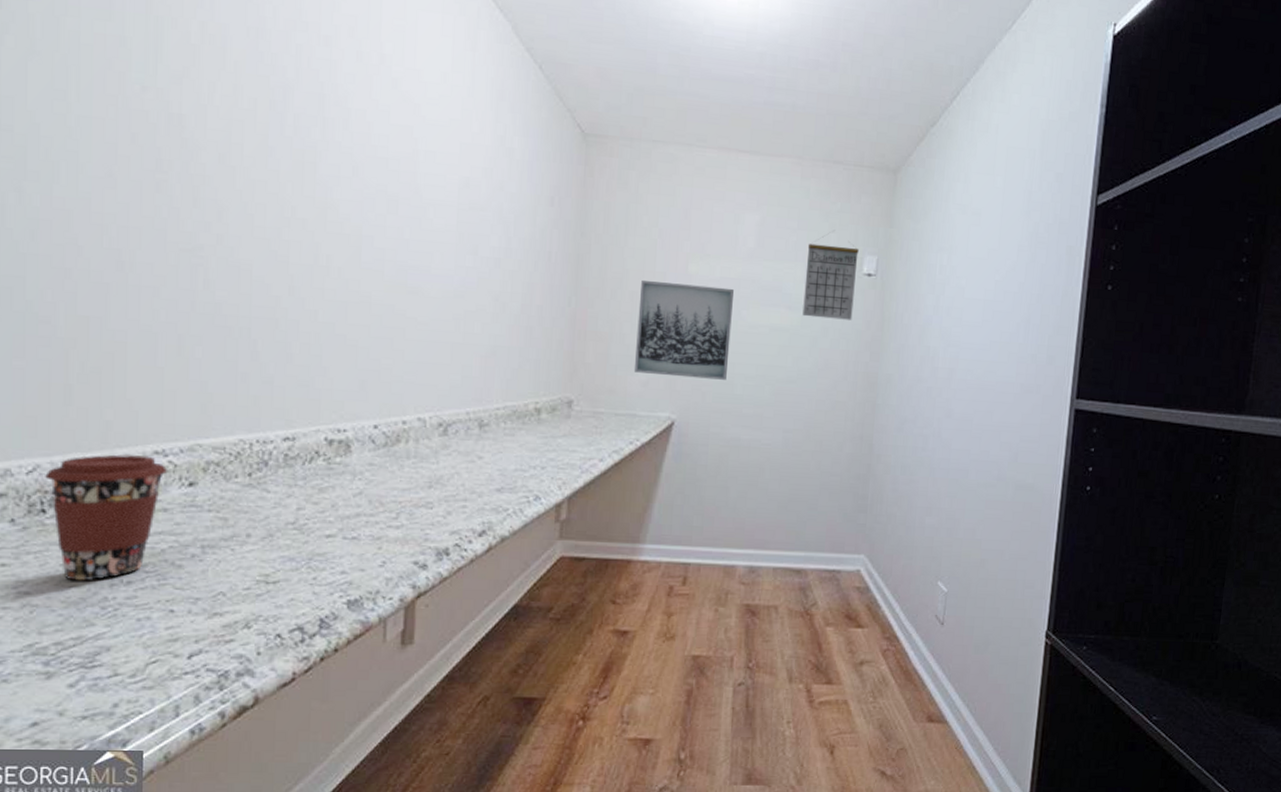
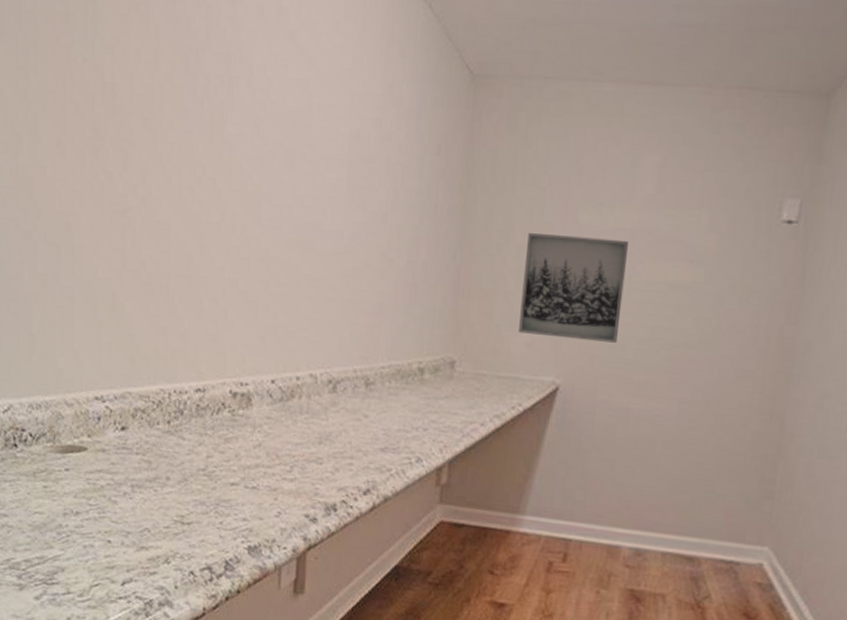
coffee cup: present [45,454,168,581] -> none [16,398,106,509]
calendar: present [802,236,859,320] -> none [706,178,778,276]

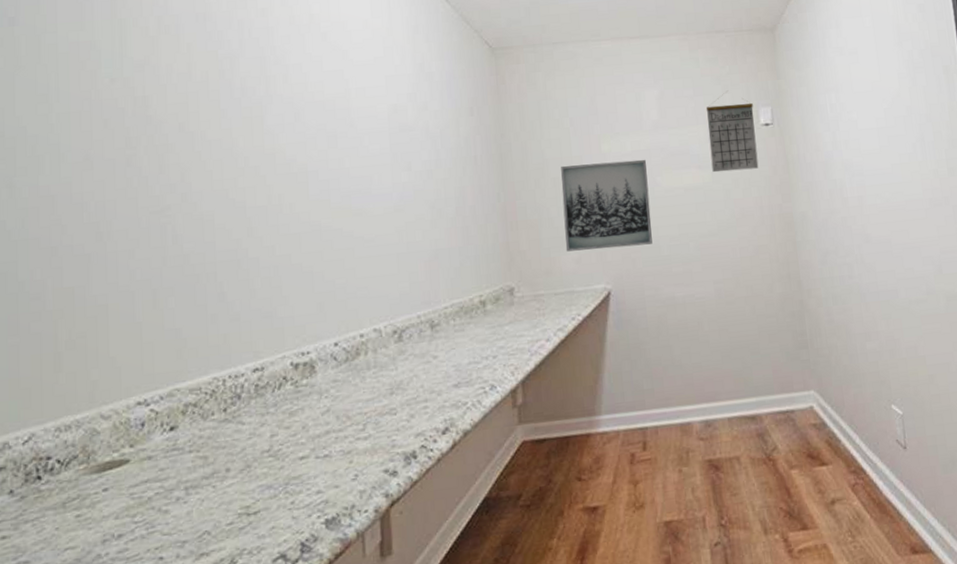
calendar: none [706,178,778,276] -> present [706,98,759,173]

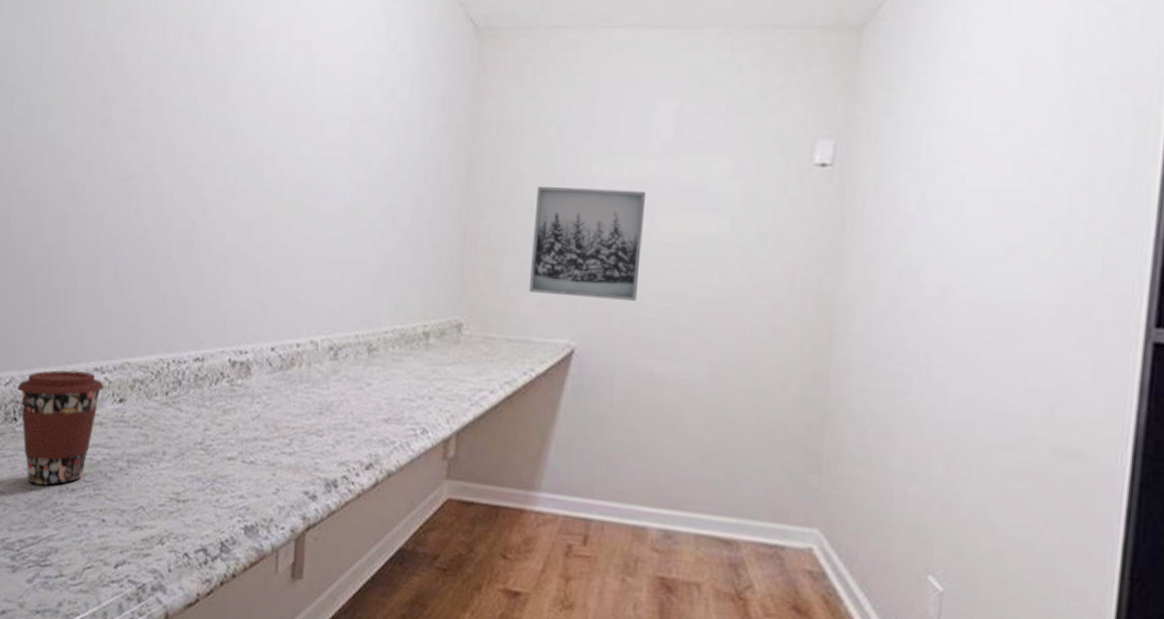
coffee cup: none [39,408,151,543] -> present [17,370,105,486]
calendar: present [706,98,759,173] -> none [733,120,808,224]

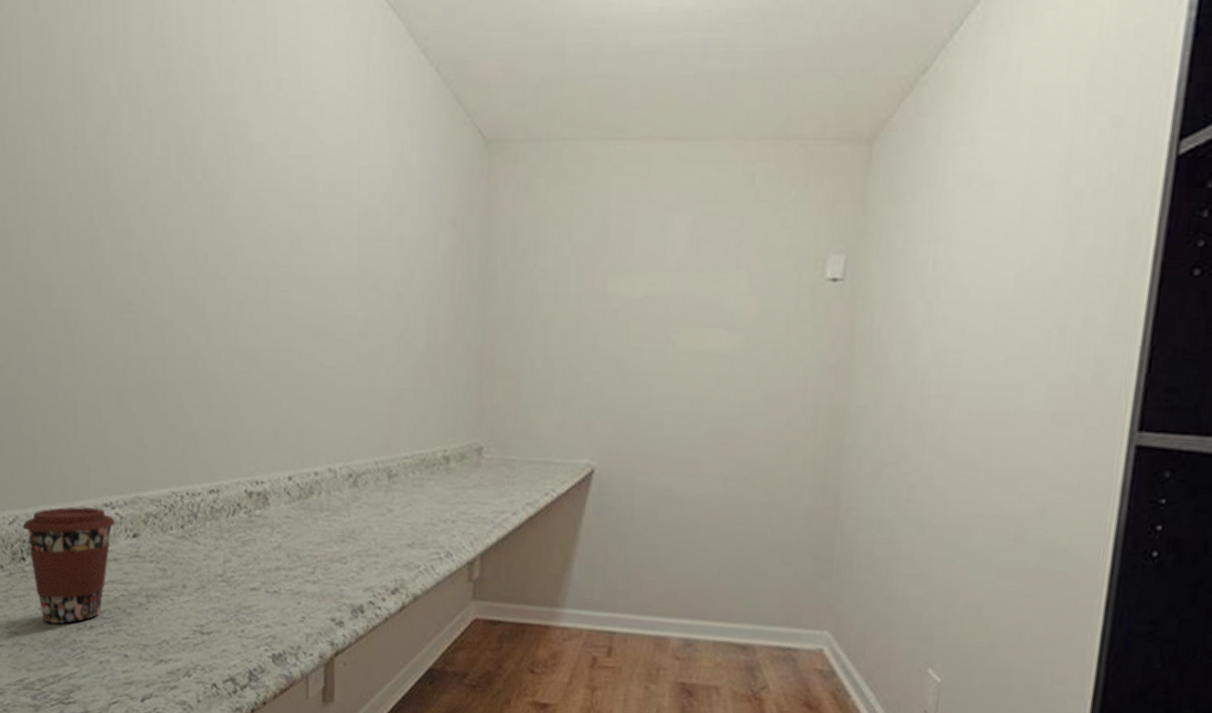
wall art: present [528,185,645,301] -> none [547,305,661,419]

